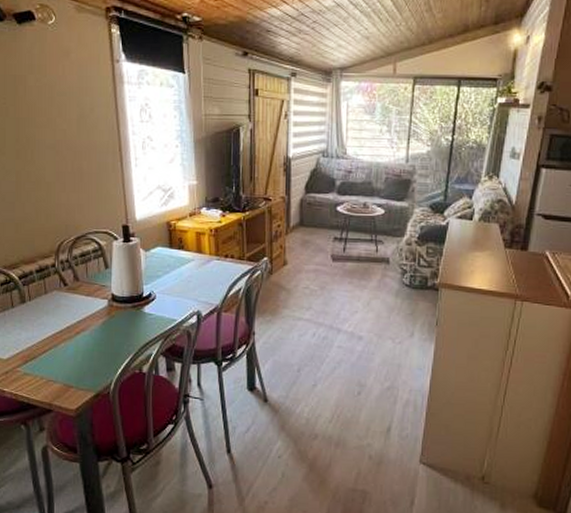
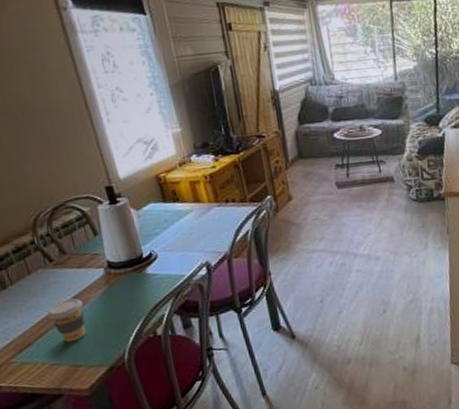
coffee cup: none [54,323,84,363] -> present [47,298,86,343]

